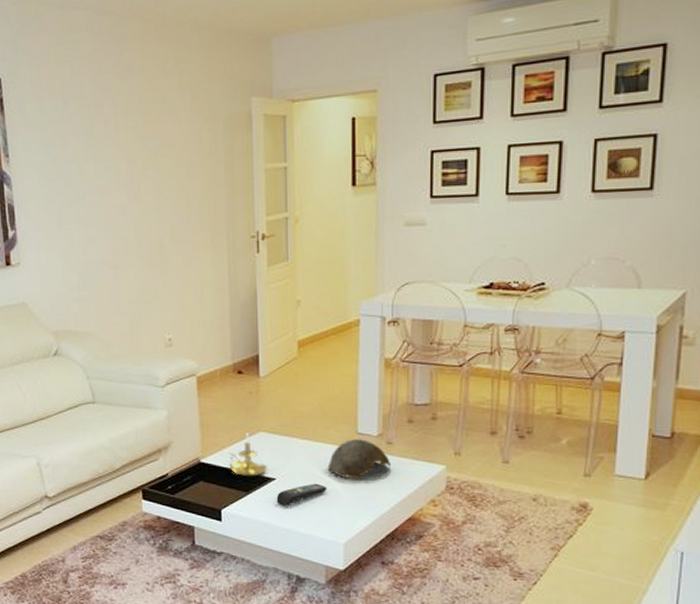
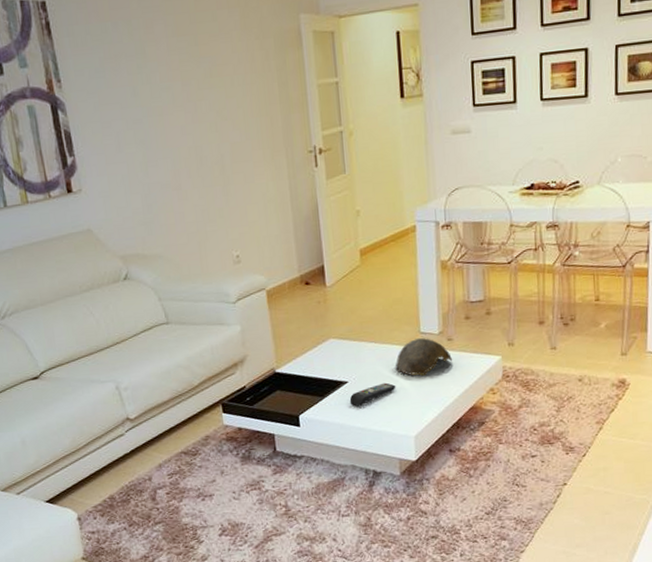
candle holder: present [229,433,267,477] -> none [302,341,339,382]

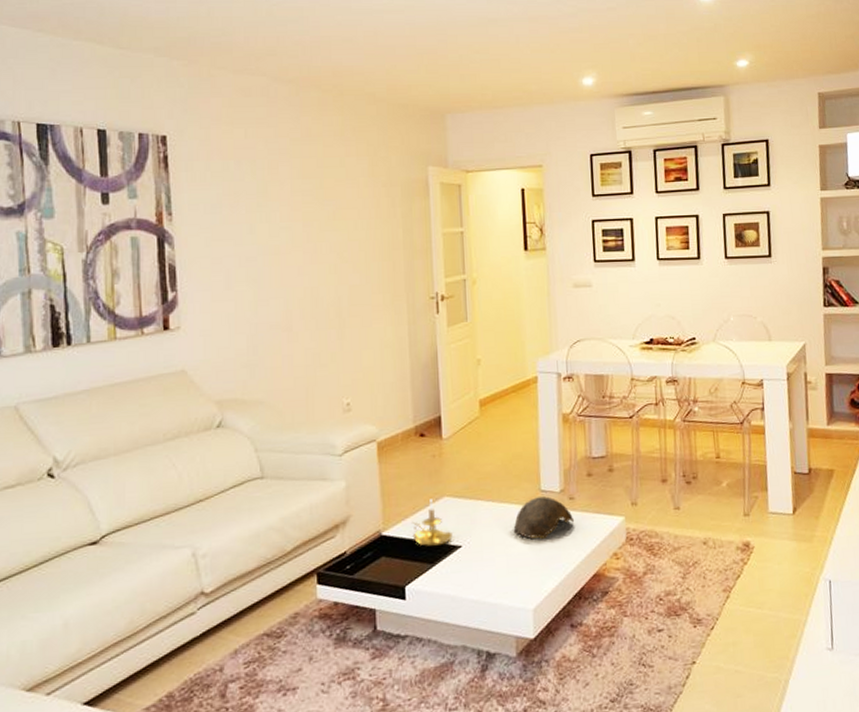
candle holder: none [302,341,339,382] -> present [412,499,453,547]
remote control: present [349,382,396,407] -> none [463,547,514,575]

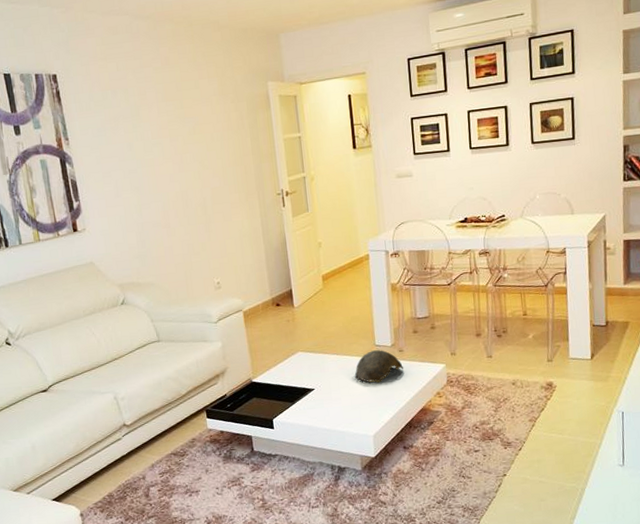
candle holder: present [412,499,453,547] -> none [275,354,307,390]

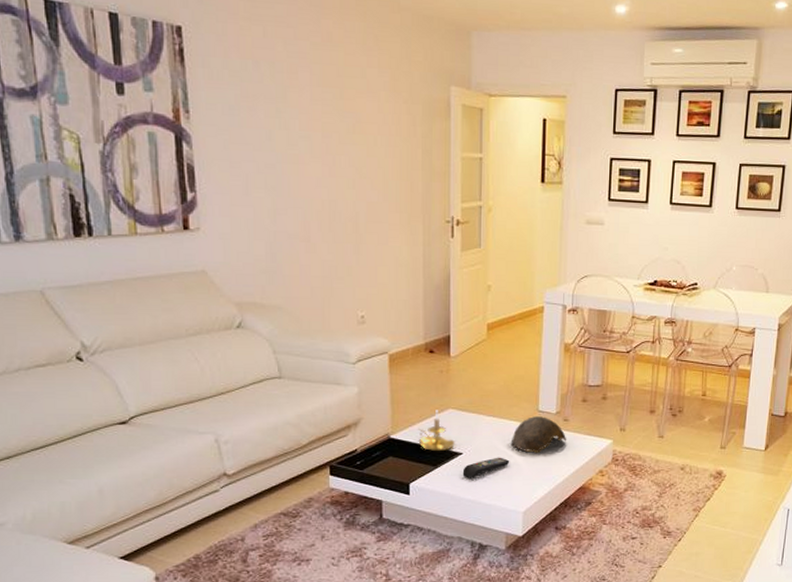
candle holder: none [275,354,307,390] -> present [418,410,455,452]
remote control: none [316,389,356,410] -> present [462,457,510,478]

